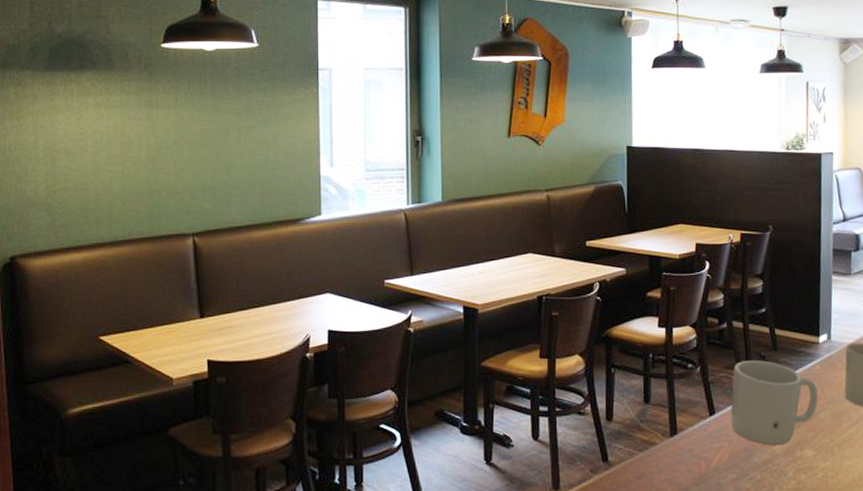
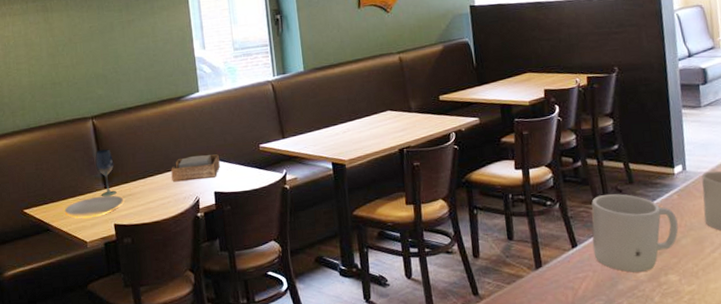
plate: none [149,326,221,349] -> present [64,195,123,217]
wineglass: none [192,272,214,327] -> present [95,149,117,197]
napkin holder: none [280,287,338,316] -> present [171,154,220,182]

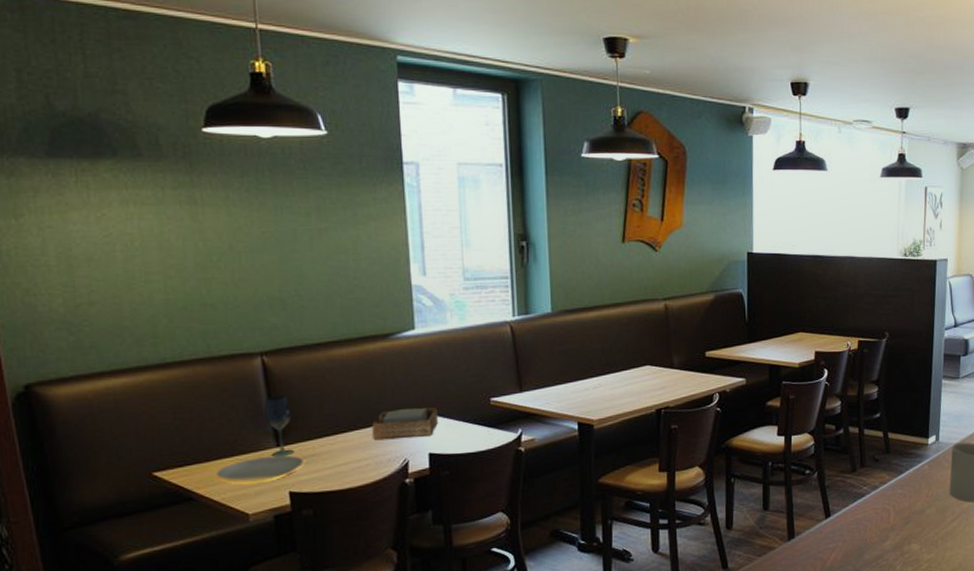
mug: present [591,193,679,273] -> none [845,463,926,542]

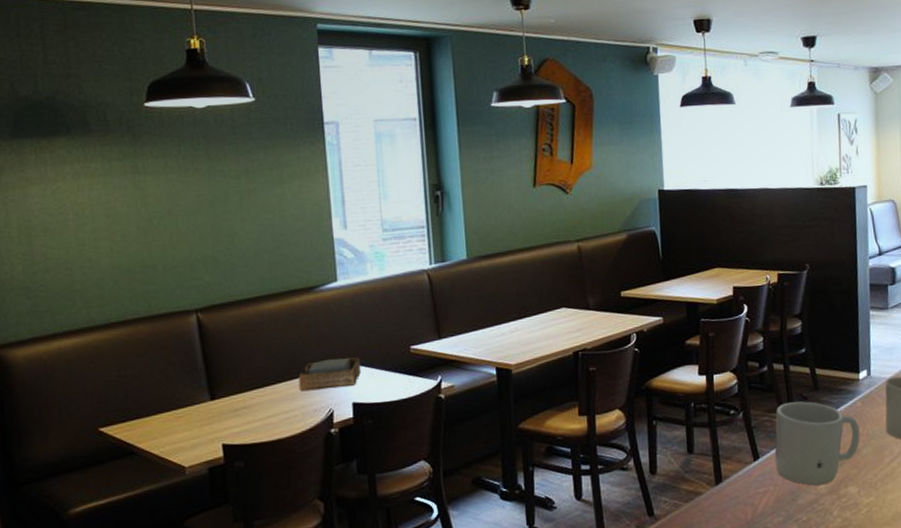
plate: present [216,455,303,483] -> none [155,408,235,437]
wineglass: present [264,396,295,457] -> none [199,350,227,411]
mug: none [845,463,926,542] -> present [774,401,860,486]

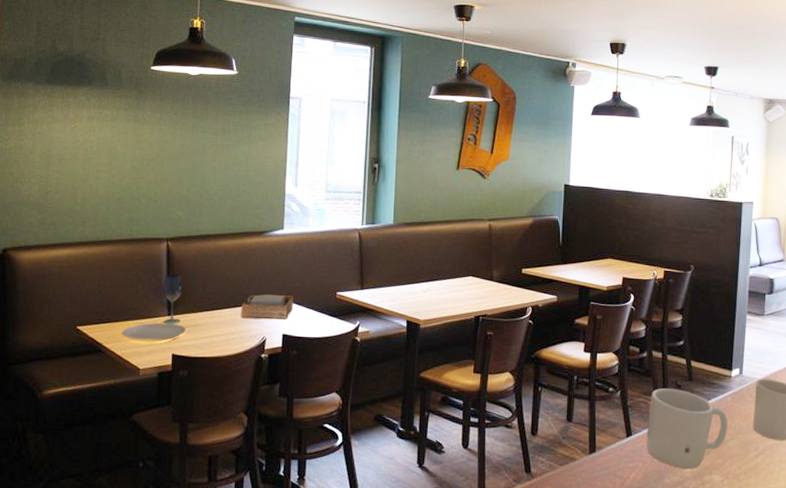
plate: none [155,408,235,437] -> present [121,322,186,343]
wineglass: none [199,350,227,411] -> present [163,274,183,324]

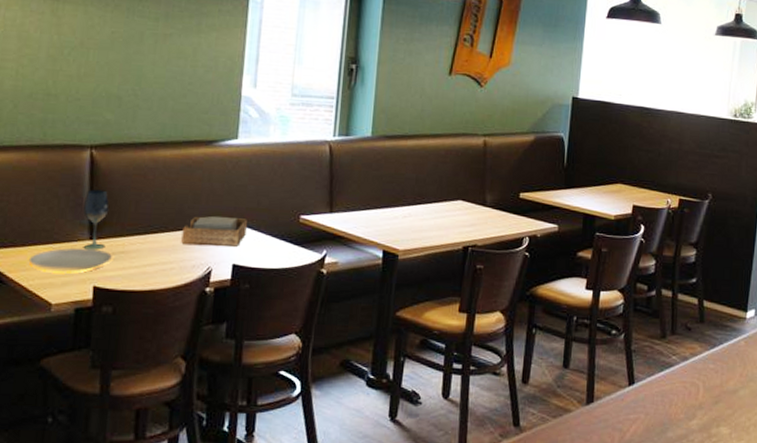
mug: present [646,387,728,469] -> none [650,330,740,420]

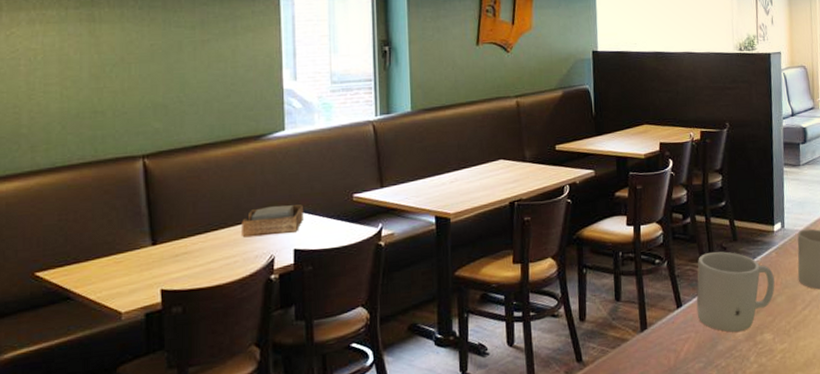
plate: present [28,248,112,272] -> none [93,253,176,282]
wineglass: present [83,189,110,250] -> none [143,196,168,256]
mug: none [650,330,740,420] -> present [696,251,775,332]

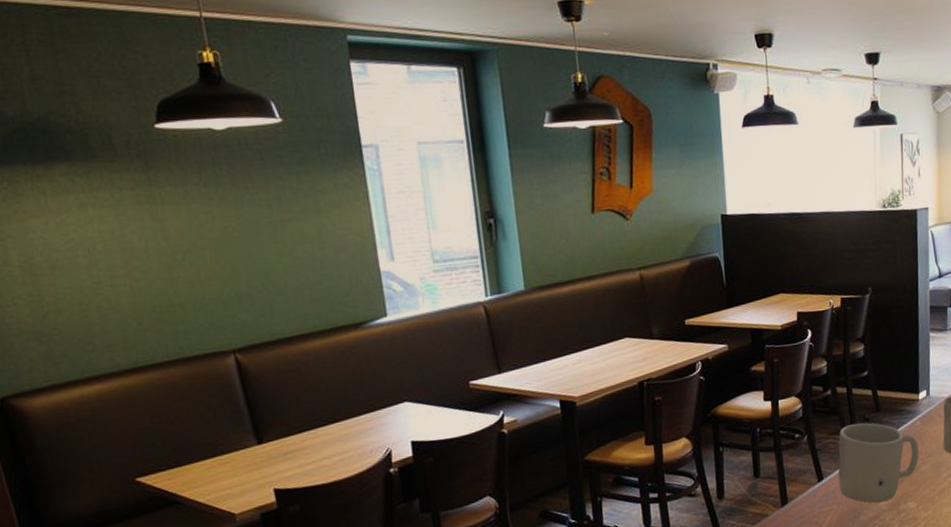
napkin holder: present [242,204,304,238] -> none [351,394,418,432]

